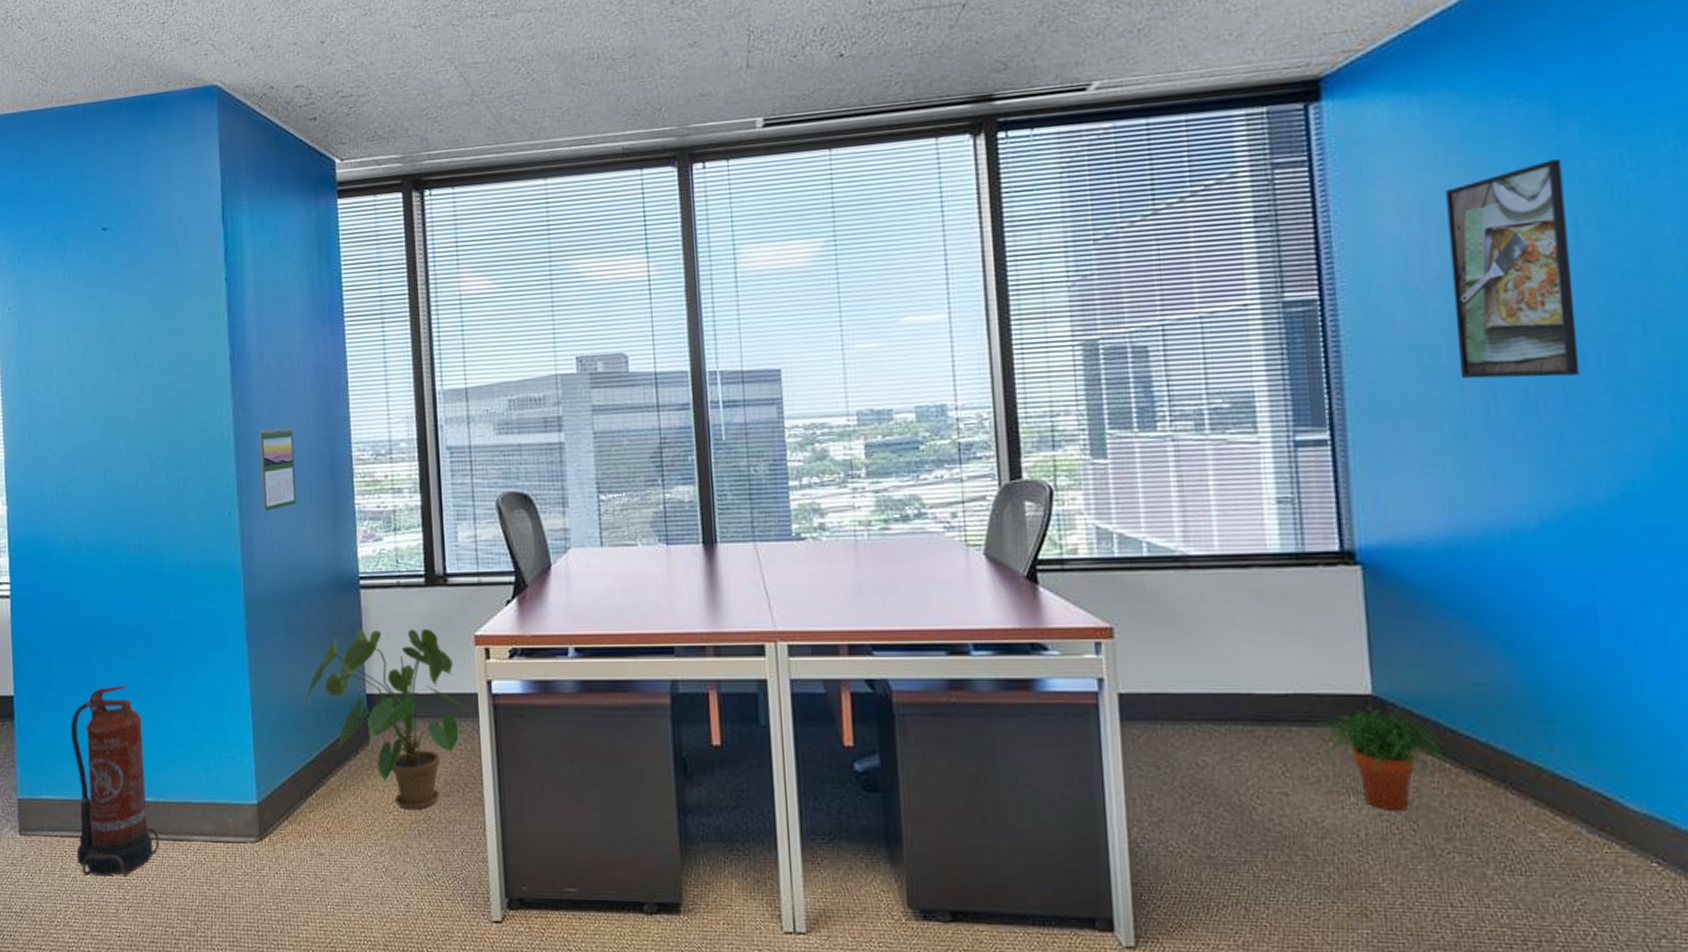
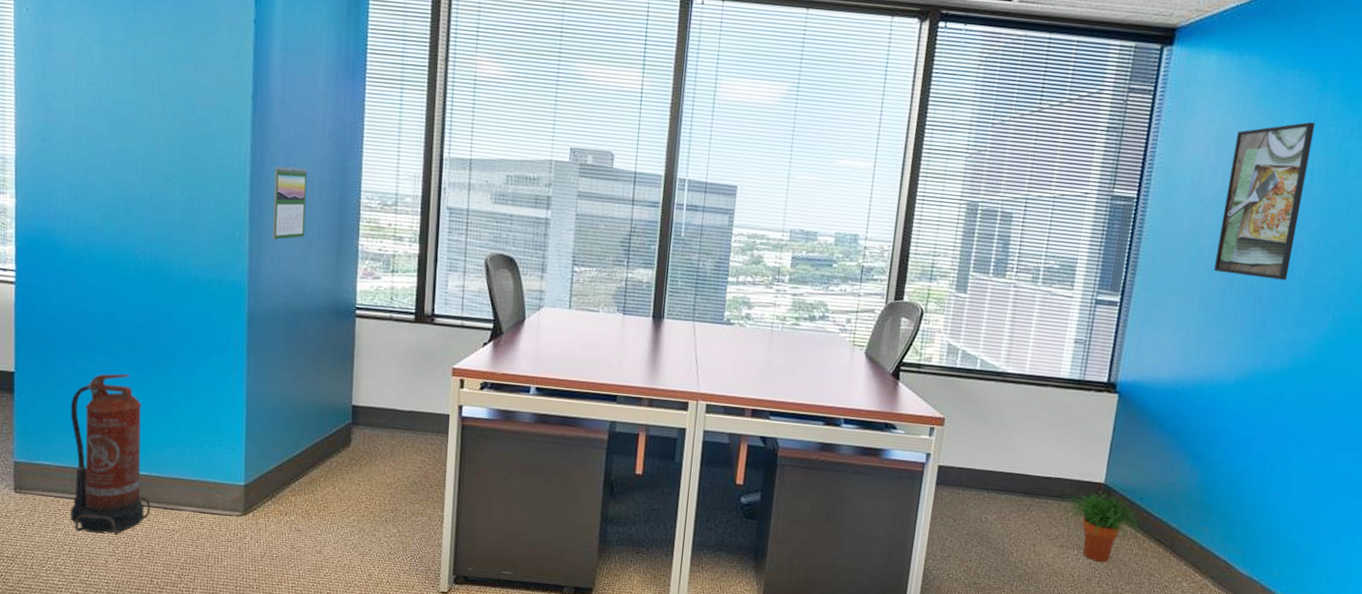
house plant: present [307,628,468,811] -> none [298,352,439,502]

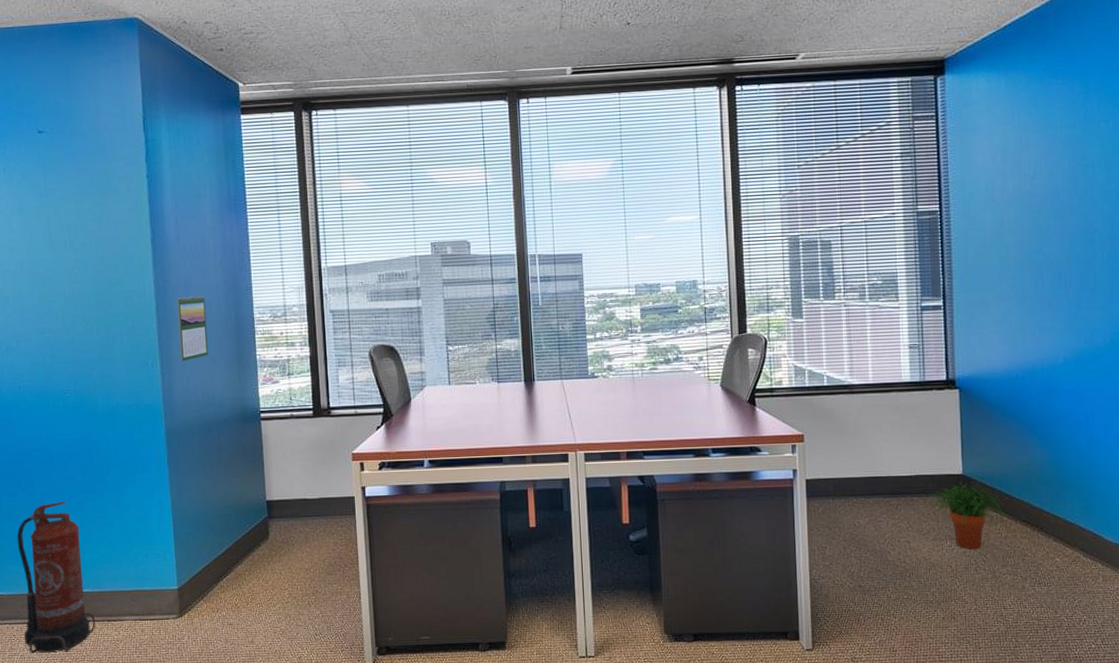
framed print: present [1214,122,1315,280] -> none [1018,121,1091,266]

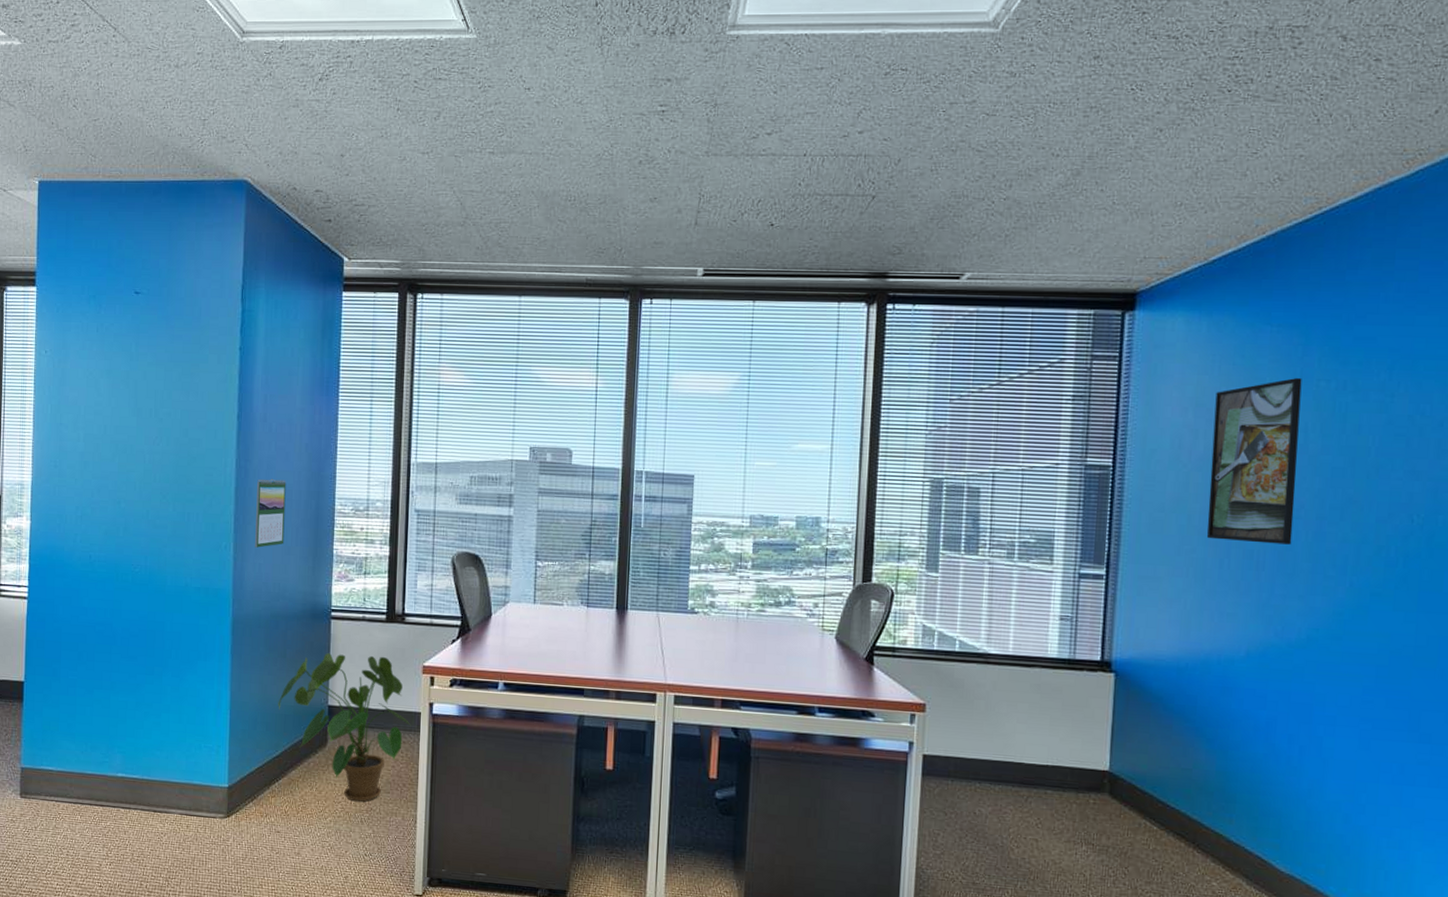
fire extinguisher: present [17,501,96,653] -> none [69,680,142,838]
house plant: none [218,449,347,587] -> present [278,653,411,802]
potted plant: present [927,483,1005,549] -> none [1064,780,1157,859]
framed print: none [1018,121,1091,266] -> present [1206,378,1302,545]

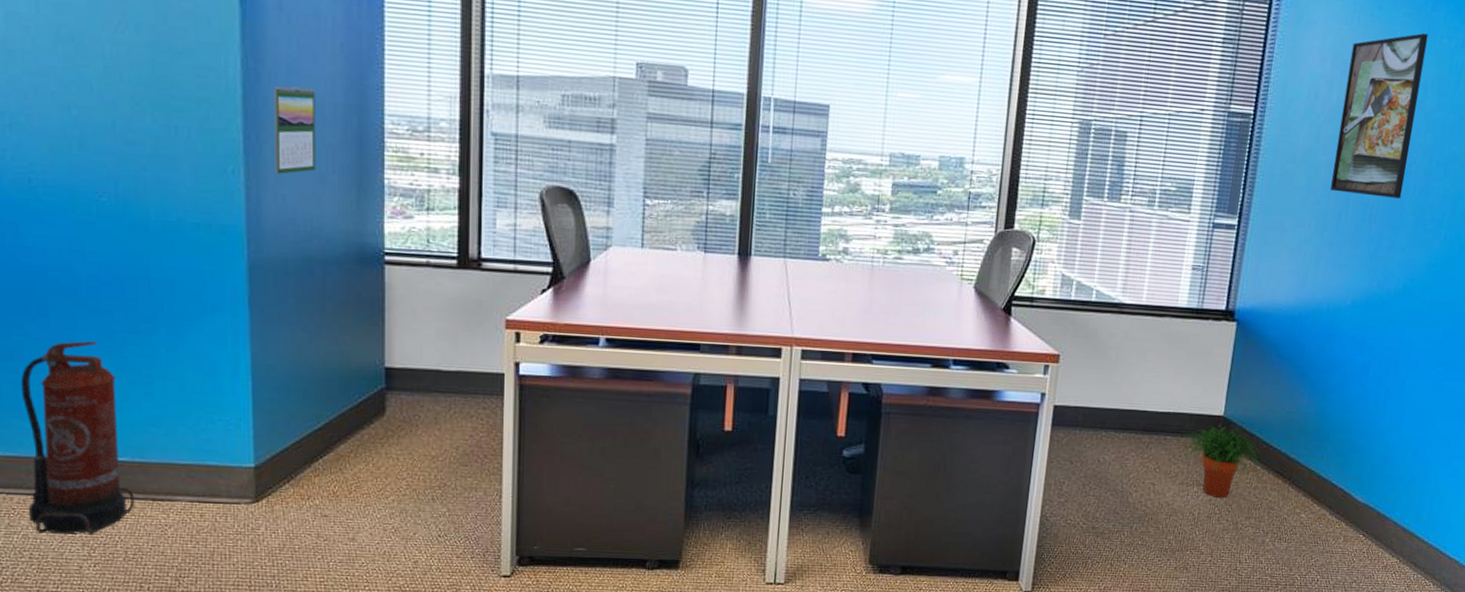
fire extinguisher: none [69,680,142,838] -> present [20,340,135,534]
house plant: present [278,653,411,802] -> none [317,305,493,478]
potted plant: none [1064,780,1157,859] -> present [1182,425,1261,498]

